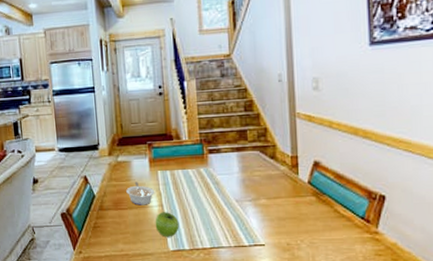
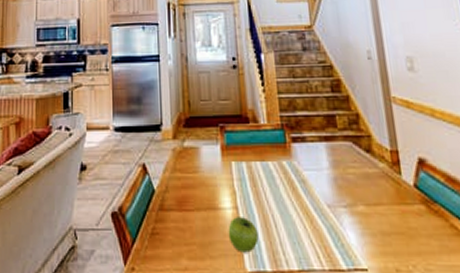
legume: present [126,181,155,206] -> none [193,174,228,207]

